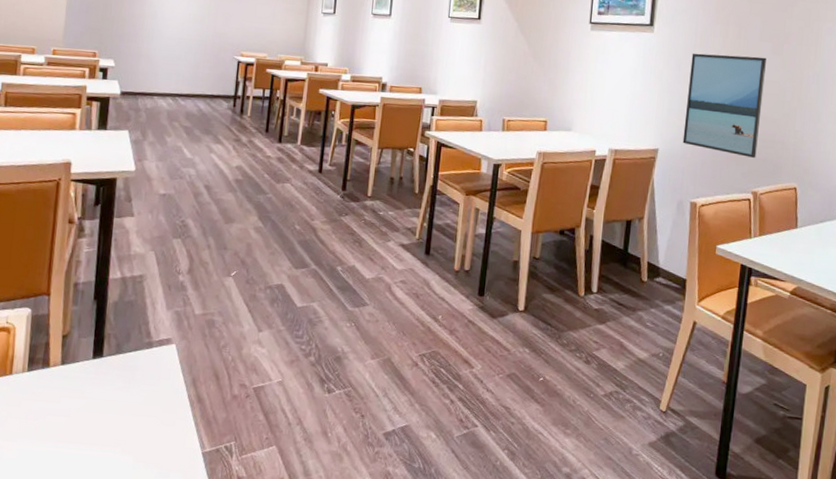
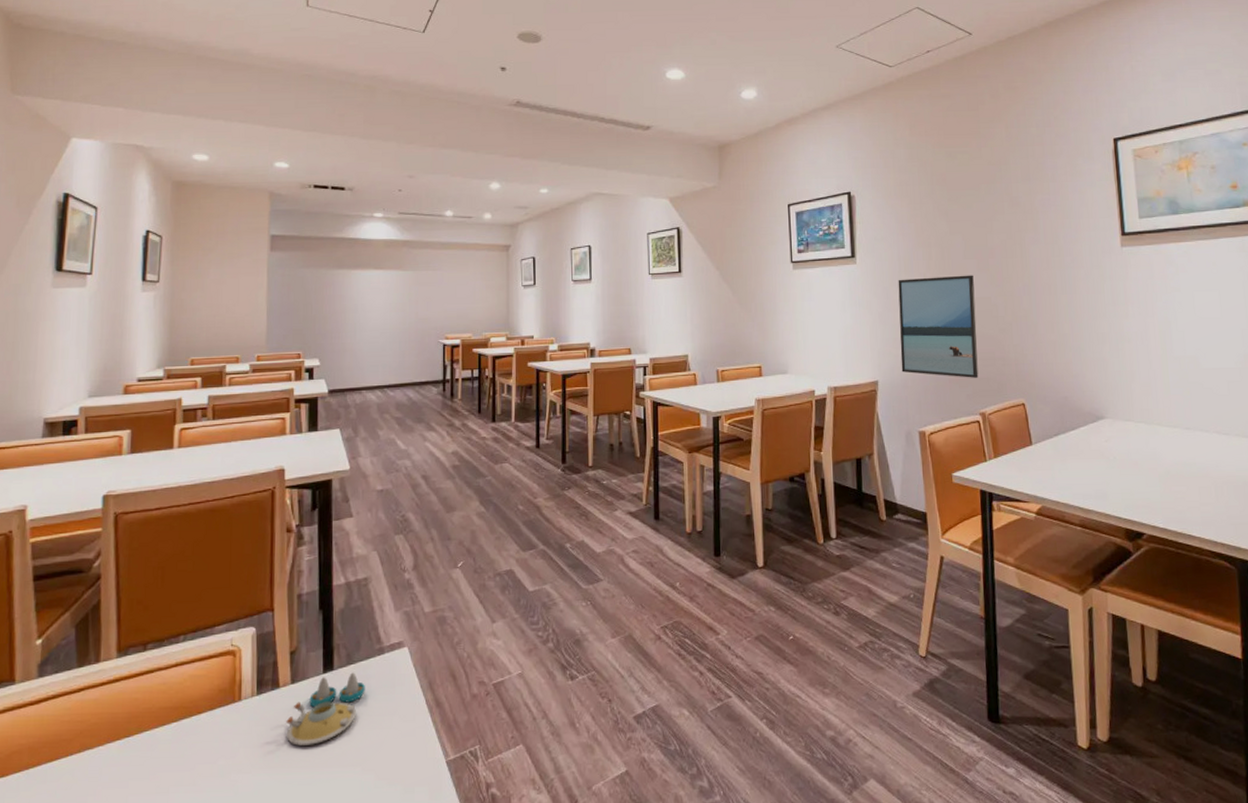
salt and pepper shaker set: none [52,361,132,423] -> present [286,672,365,746]

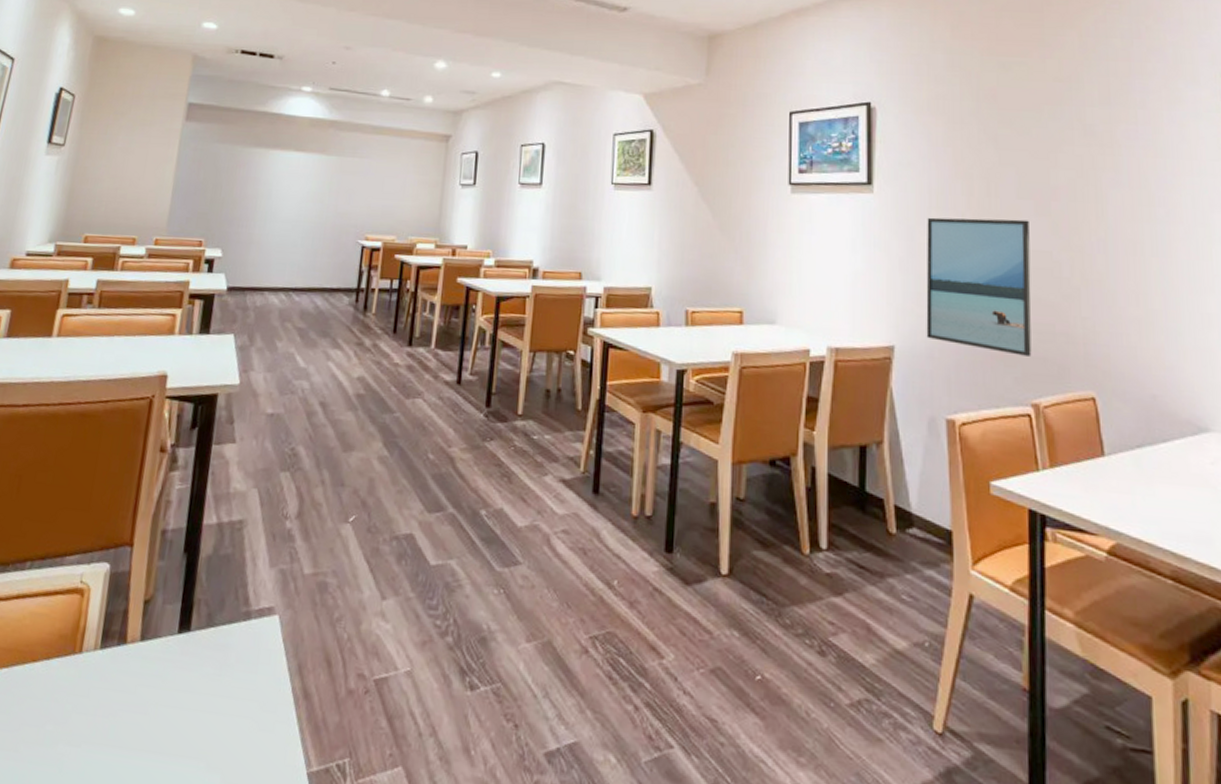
salt and pepper shaker set: present [286,672,365,746] -> none [125,637,224,724]

